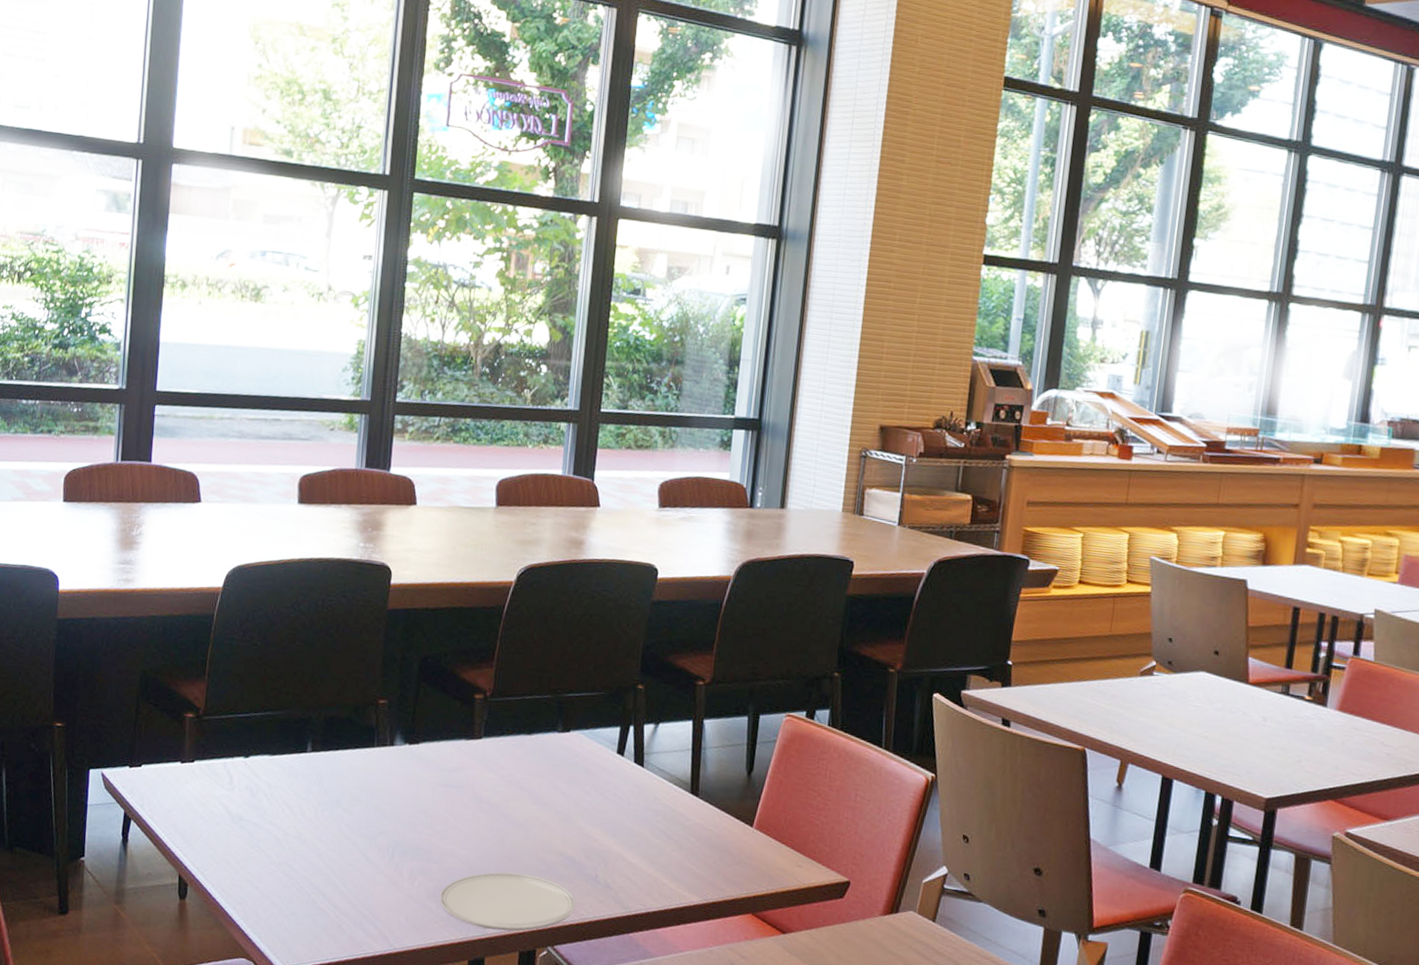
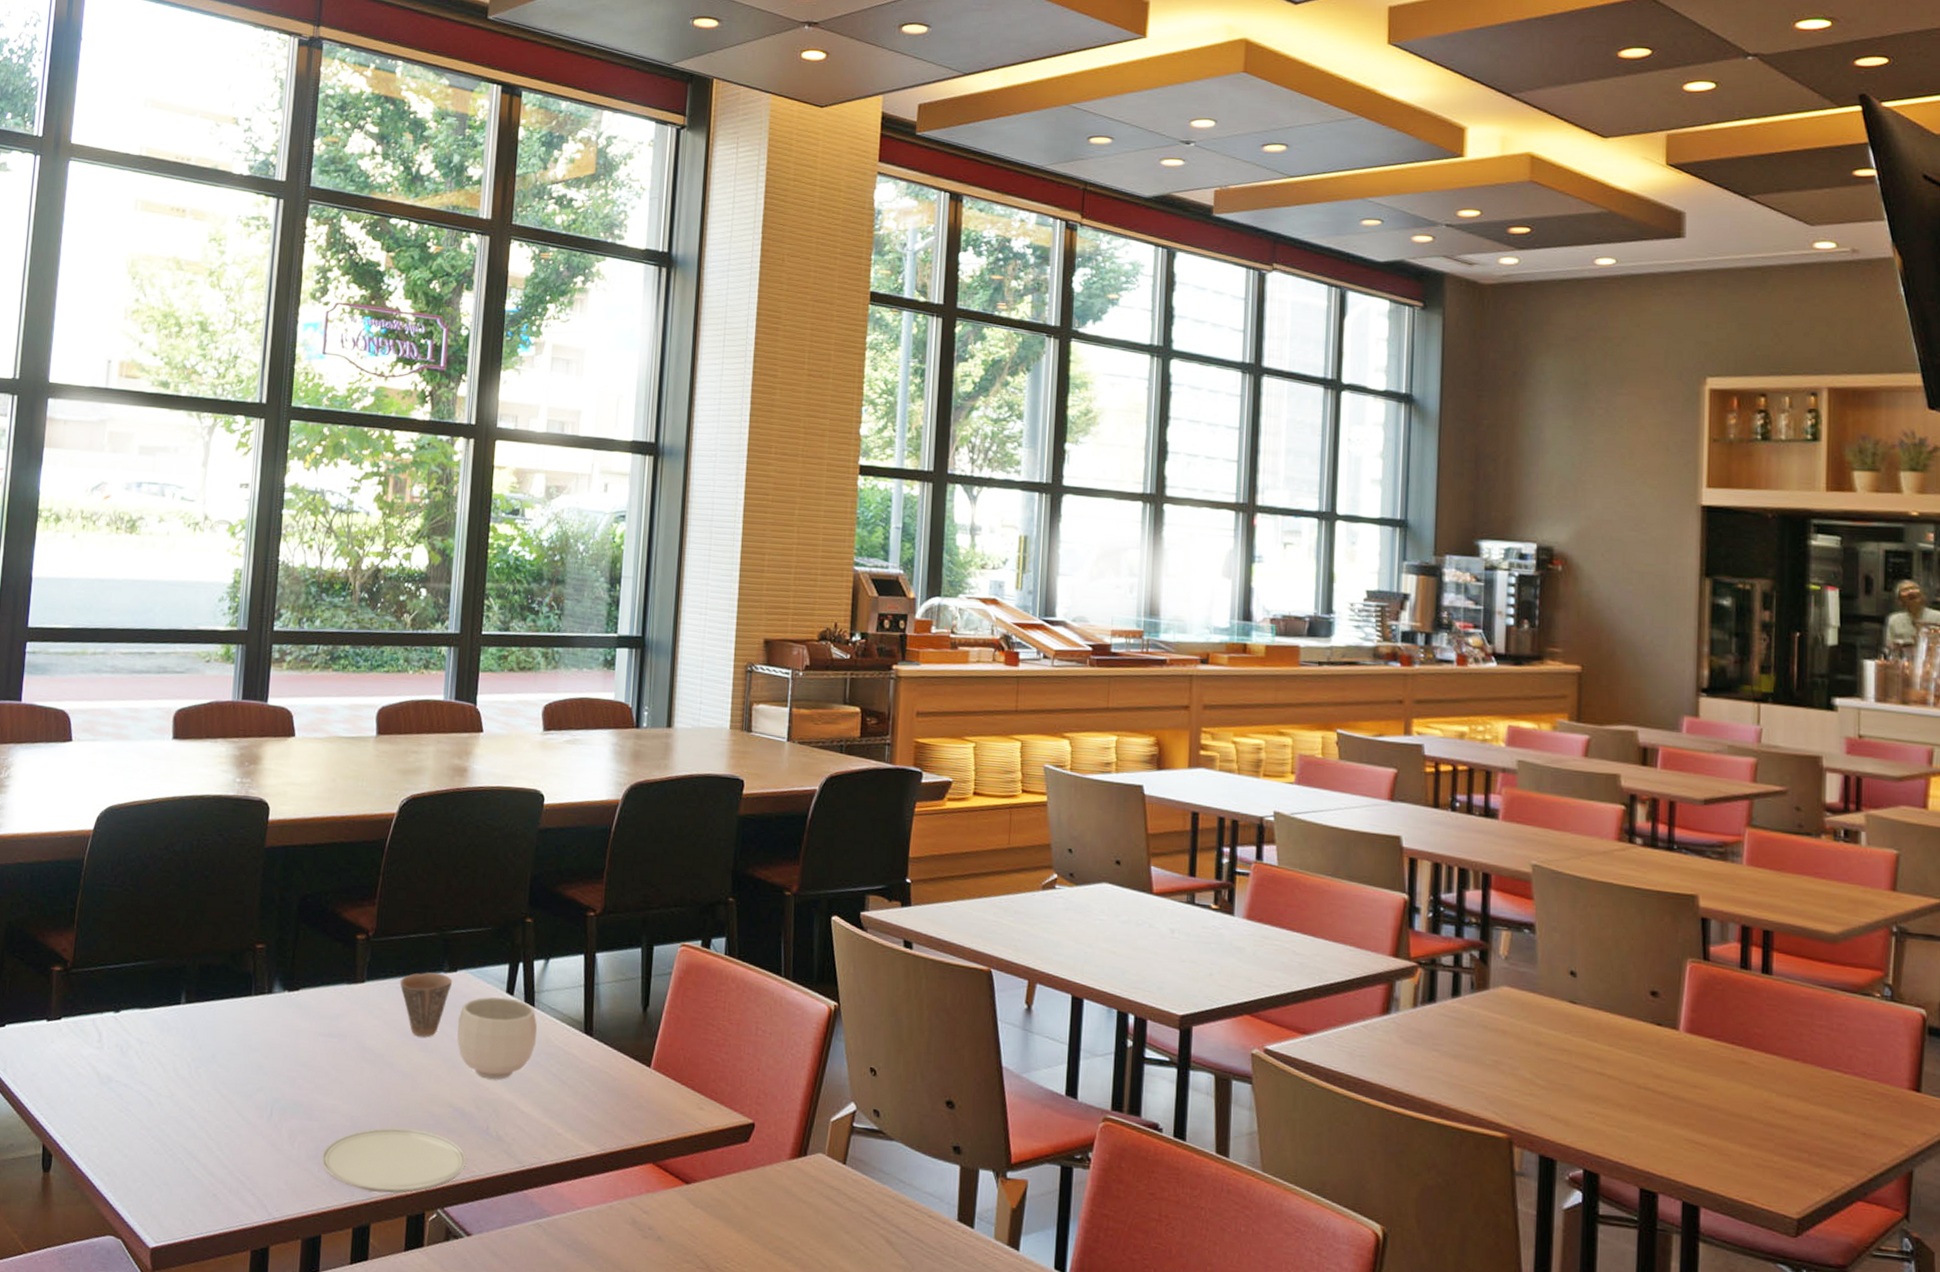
cup: none [515,731,565,791] -> present [400,972,452,1037]
cup: none [569,756,646,832] -> present [457,997,538,1079]

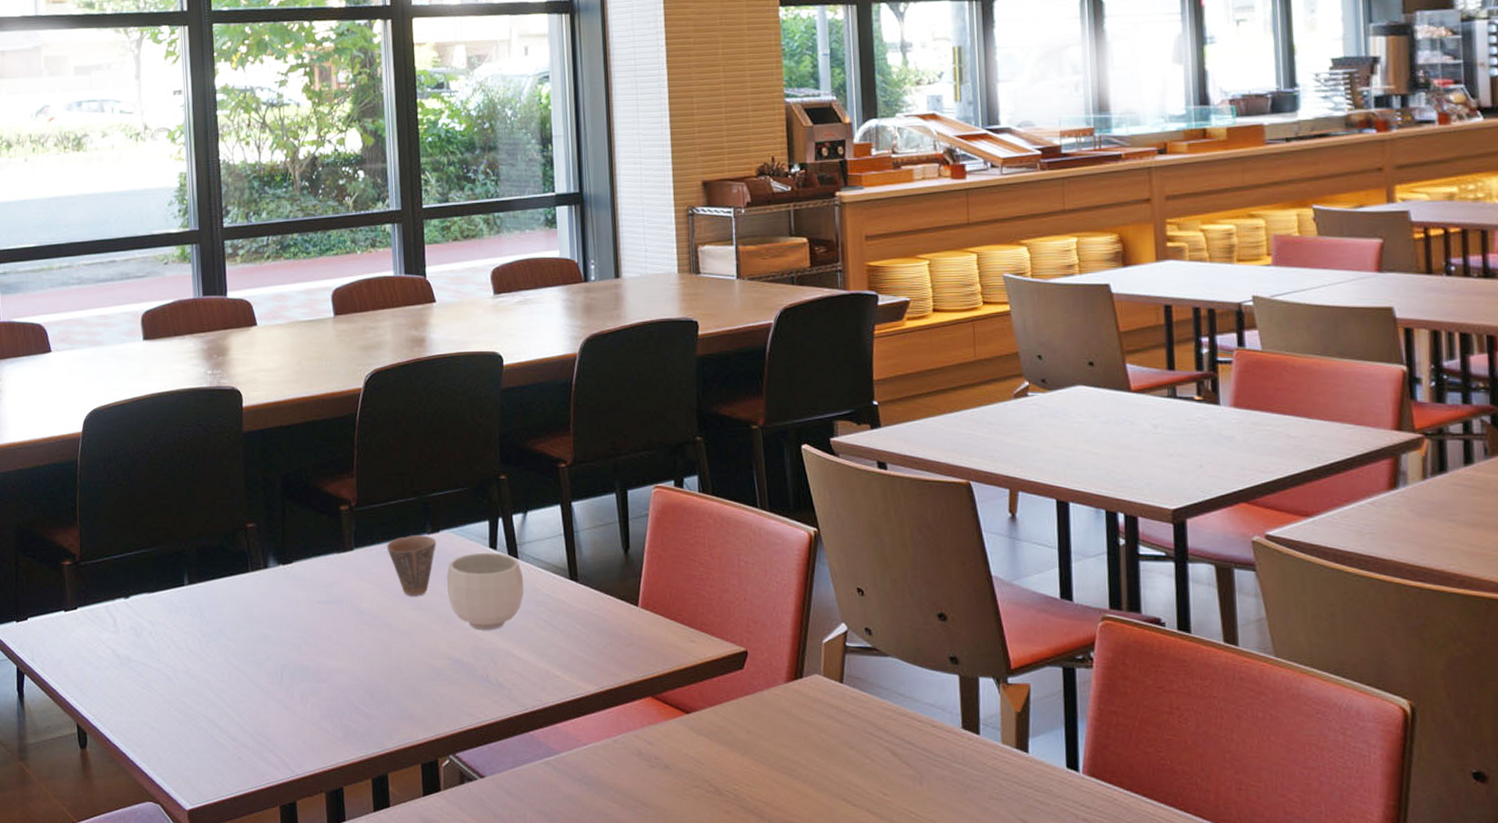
plate: present [321,1127,467,1193] -> none [333,683,471,744]

